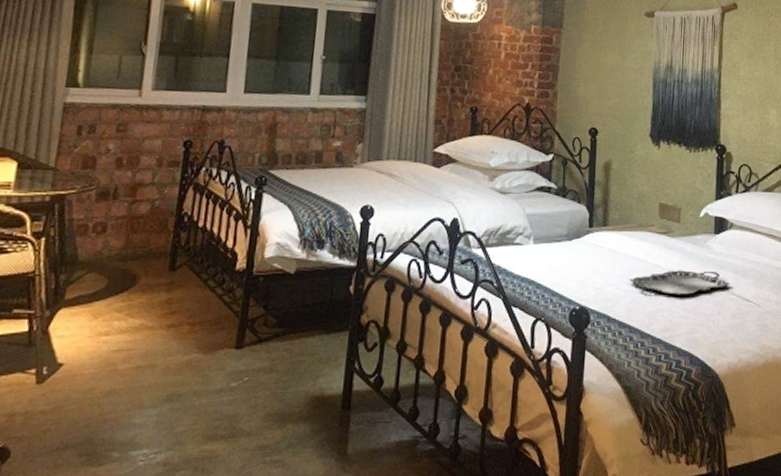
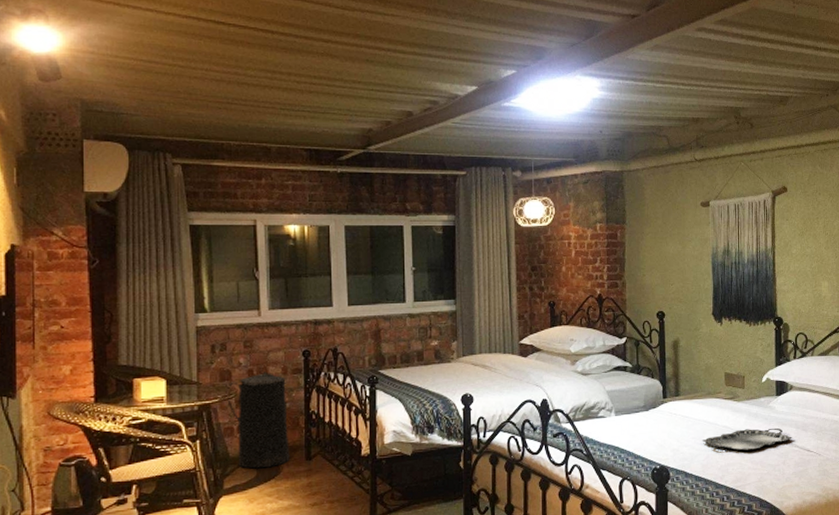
trash can: none [86,161,160,277] -> present [227,371,290,469]

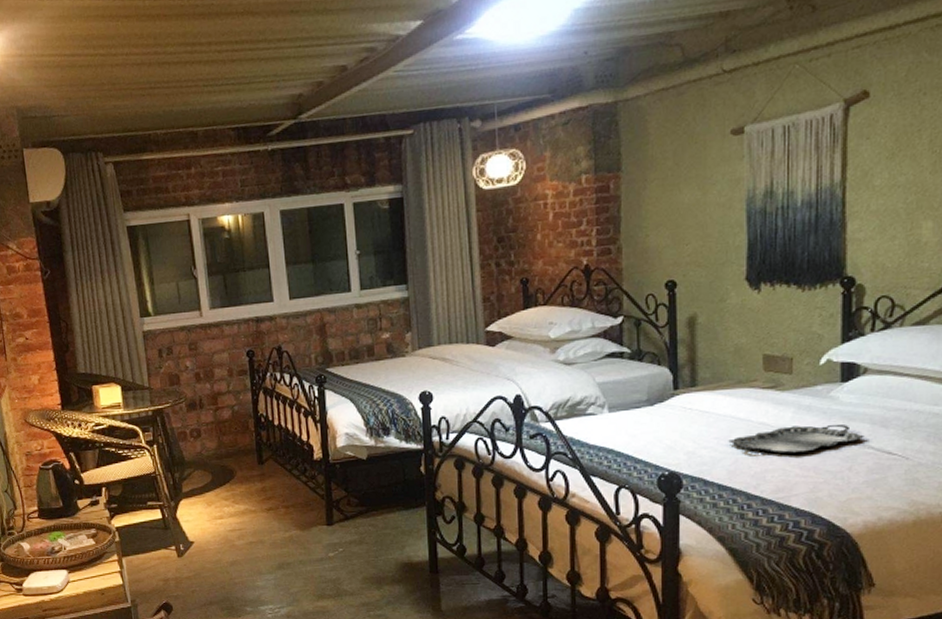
trash can: present [227,371,290,469] -> none [177,374,242,473]

